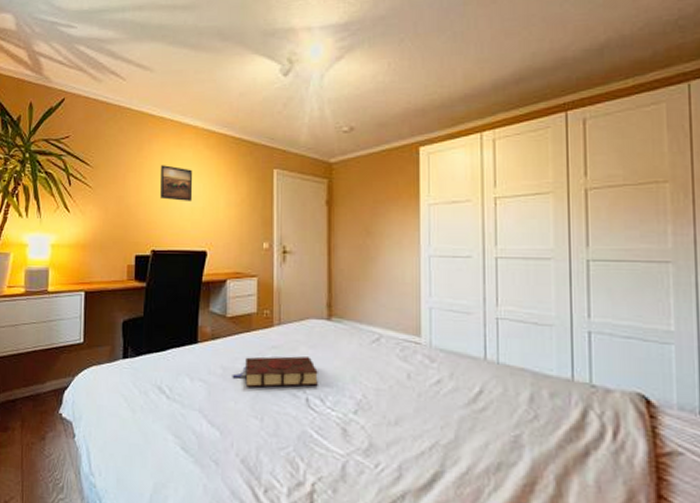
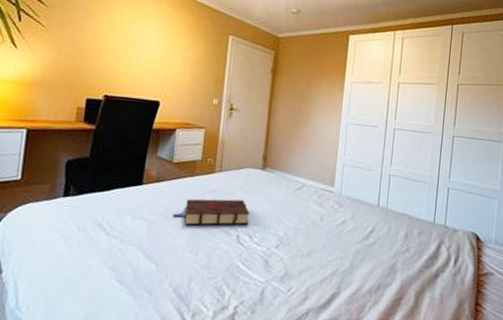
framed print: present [160,165,193,201] -> none [118,16,153,54]

